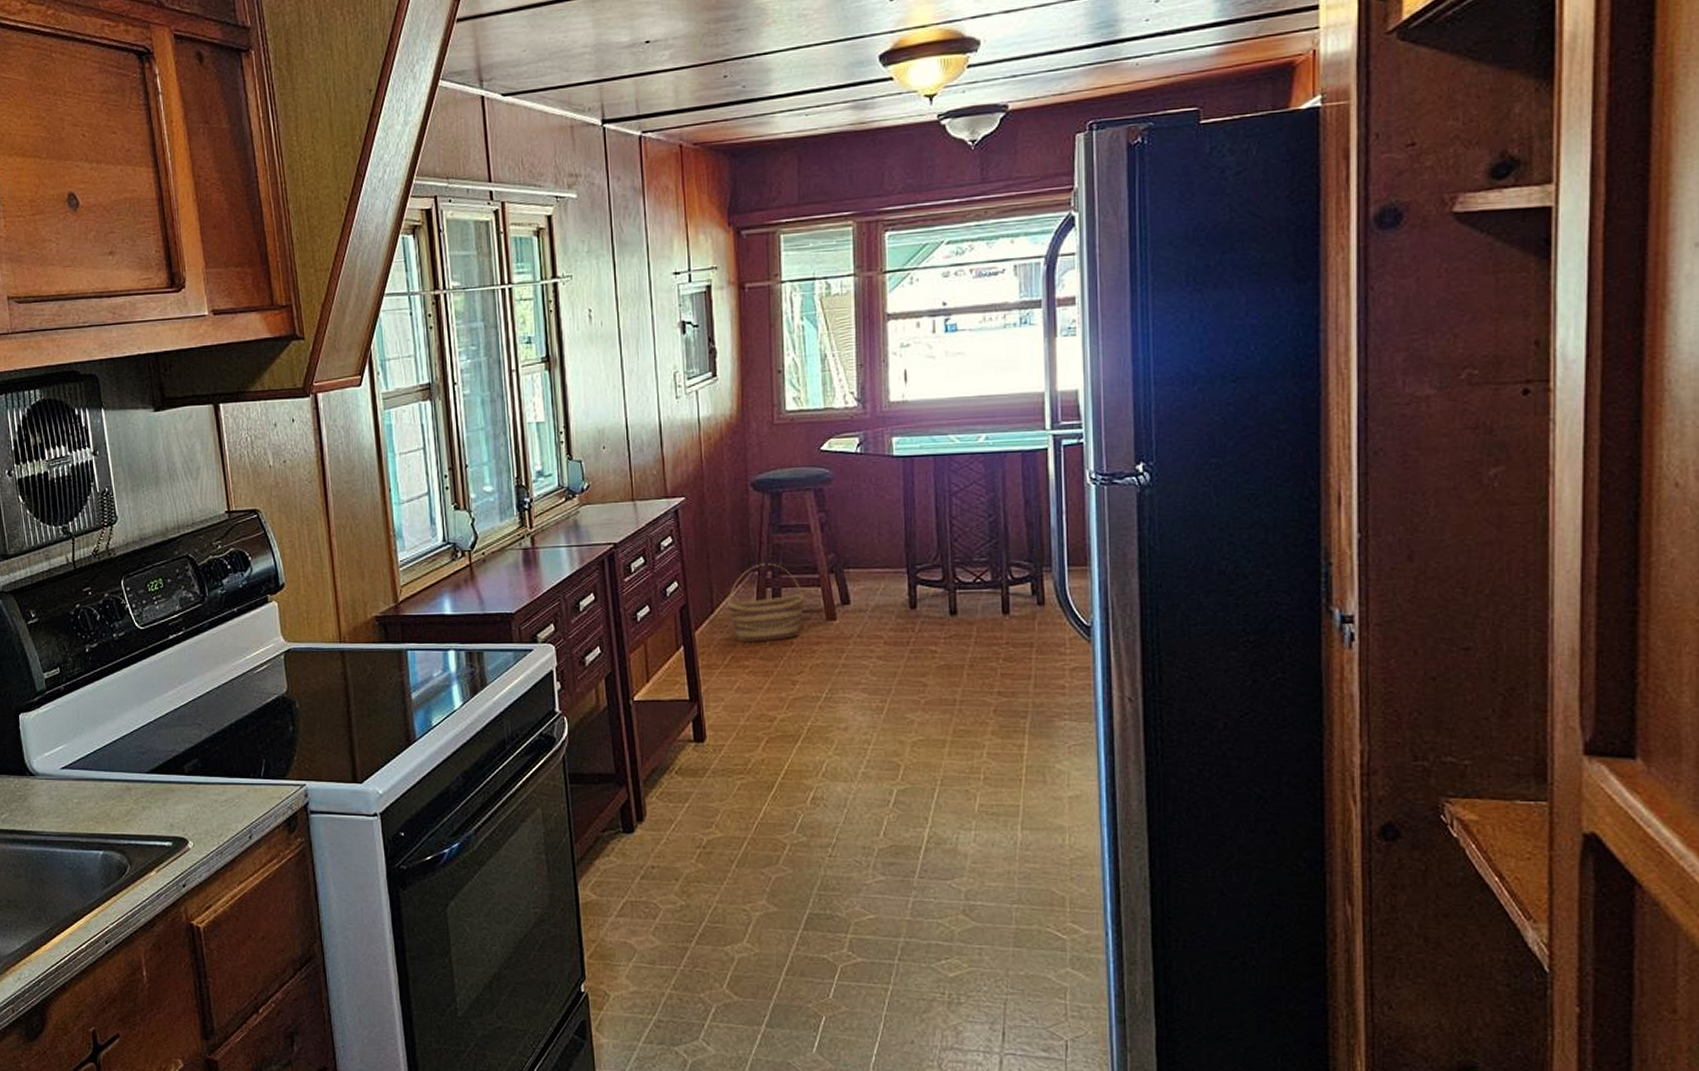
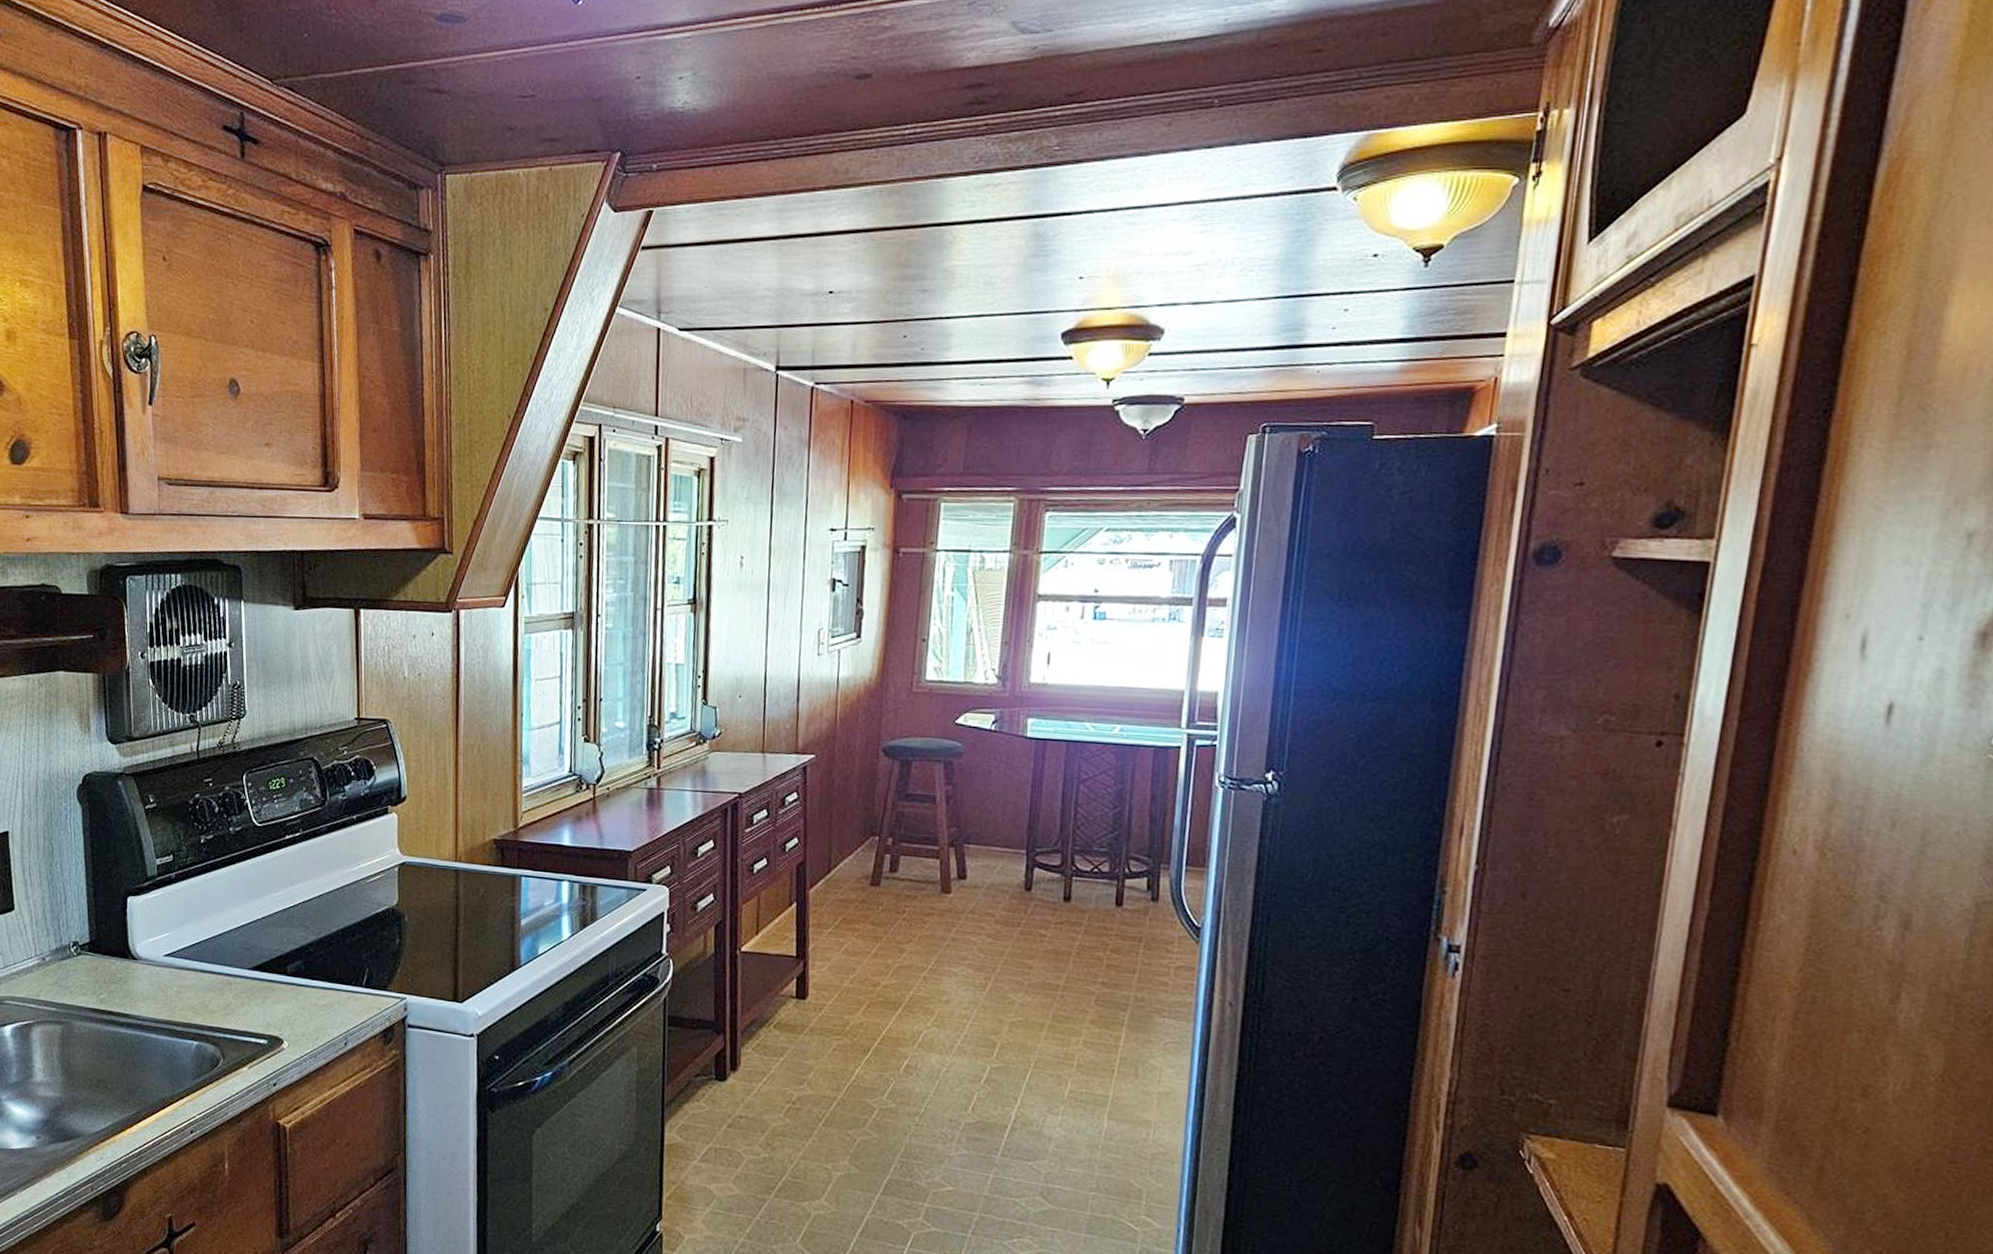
basket: present [727,563,804,643] -> none [844,829,921,908]

